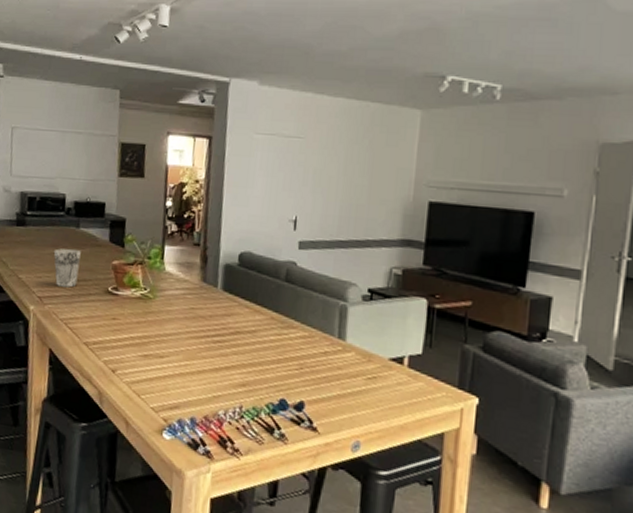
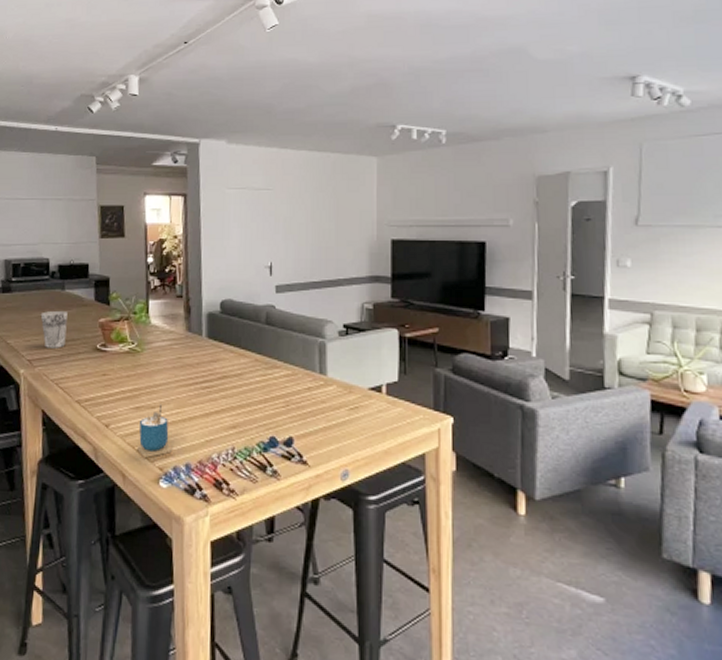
cup: none [142,353,177,408] -> present [137,403,171,458]

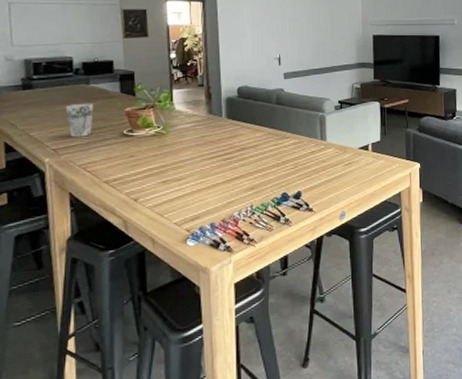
cup: present [137,403,171,458] -> none [165,175,197,223]

